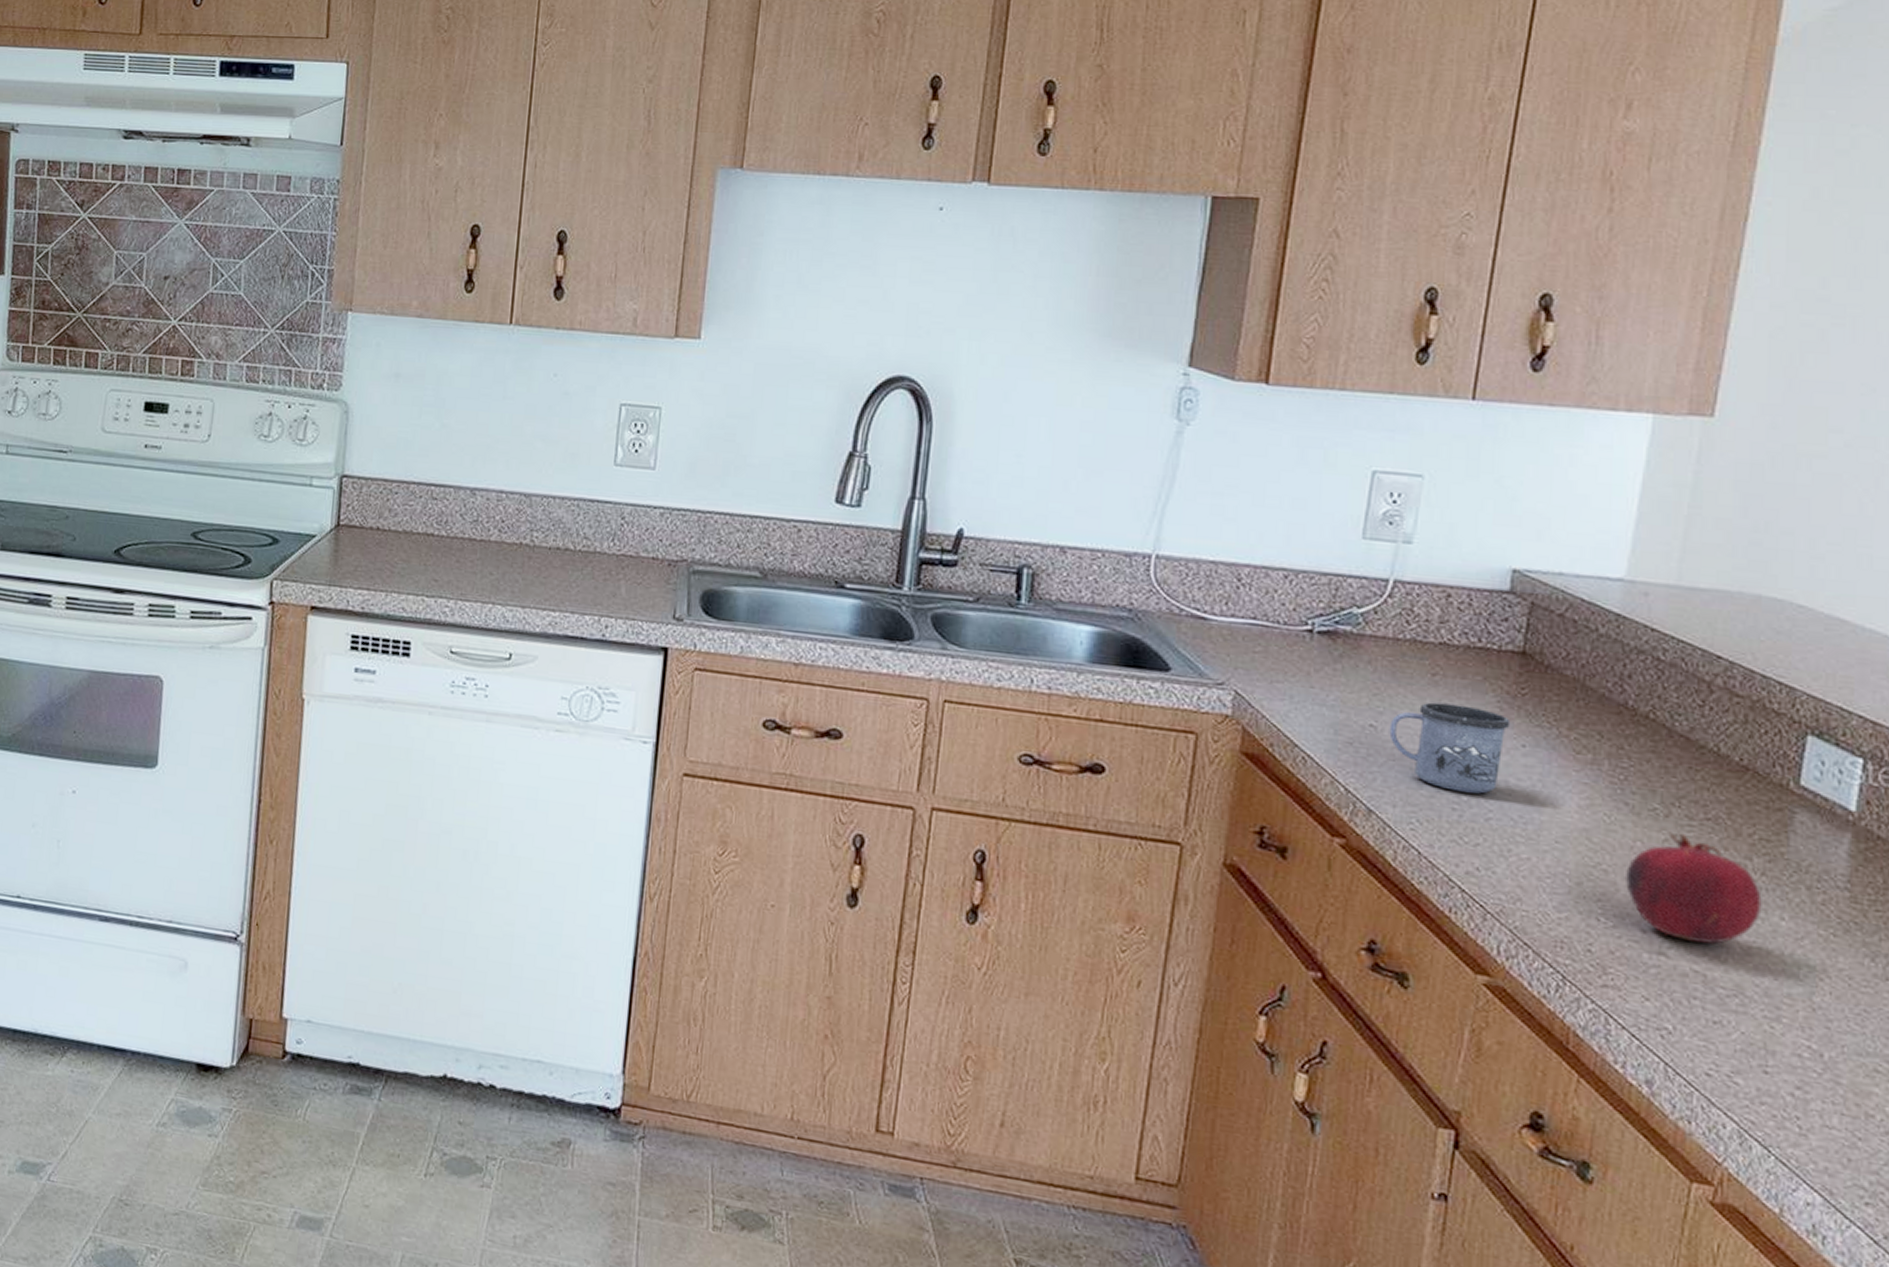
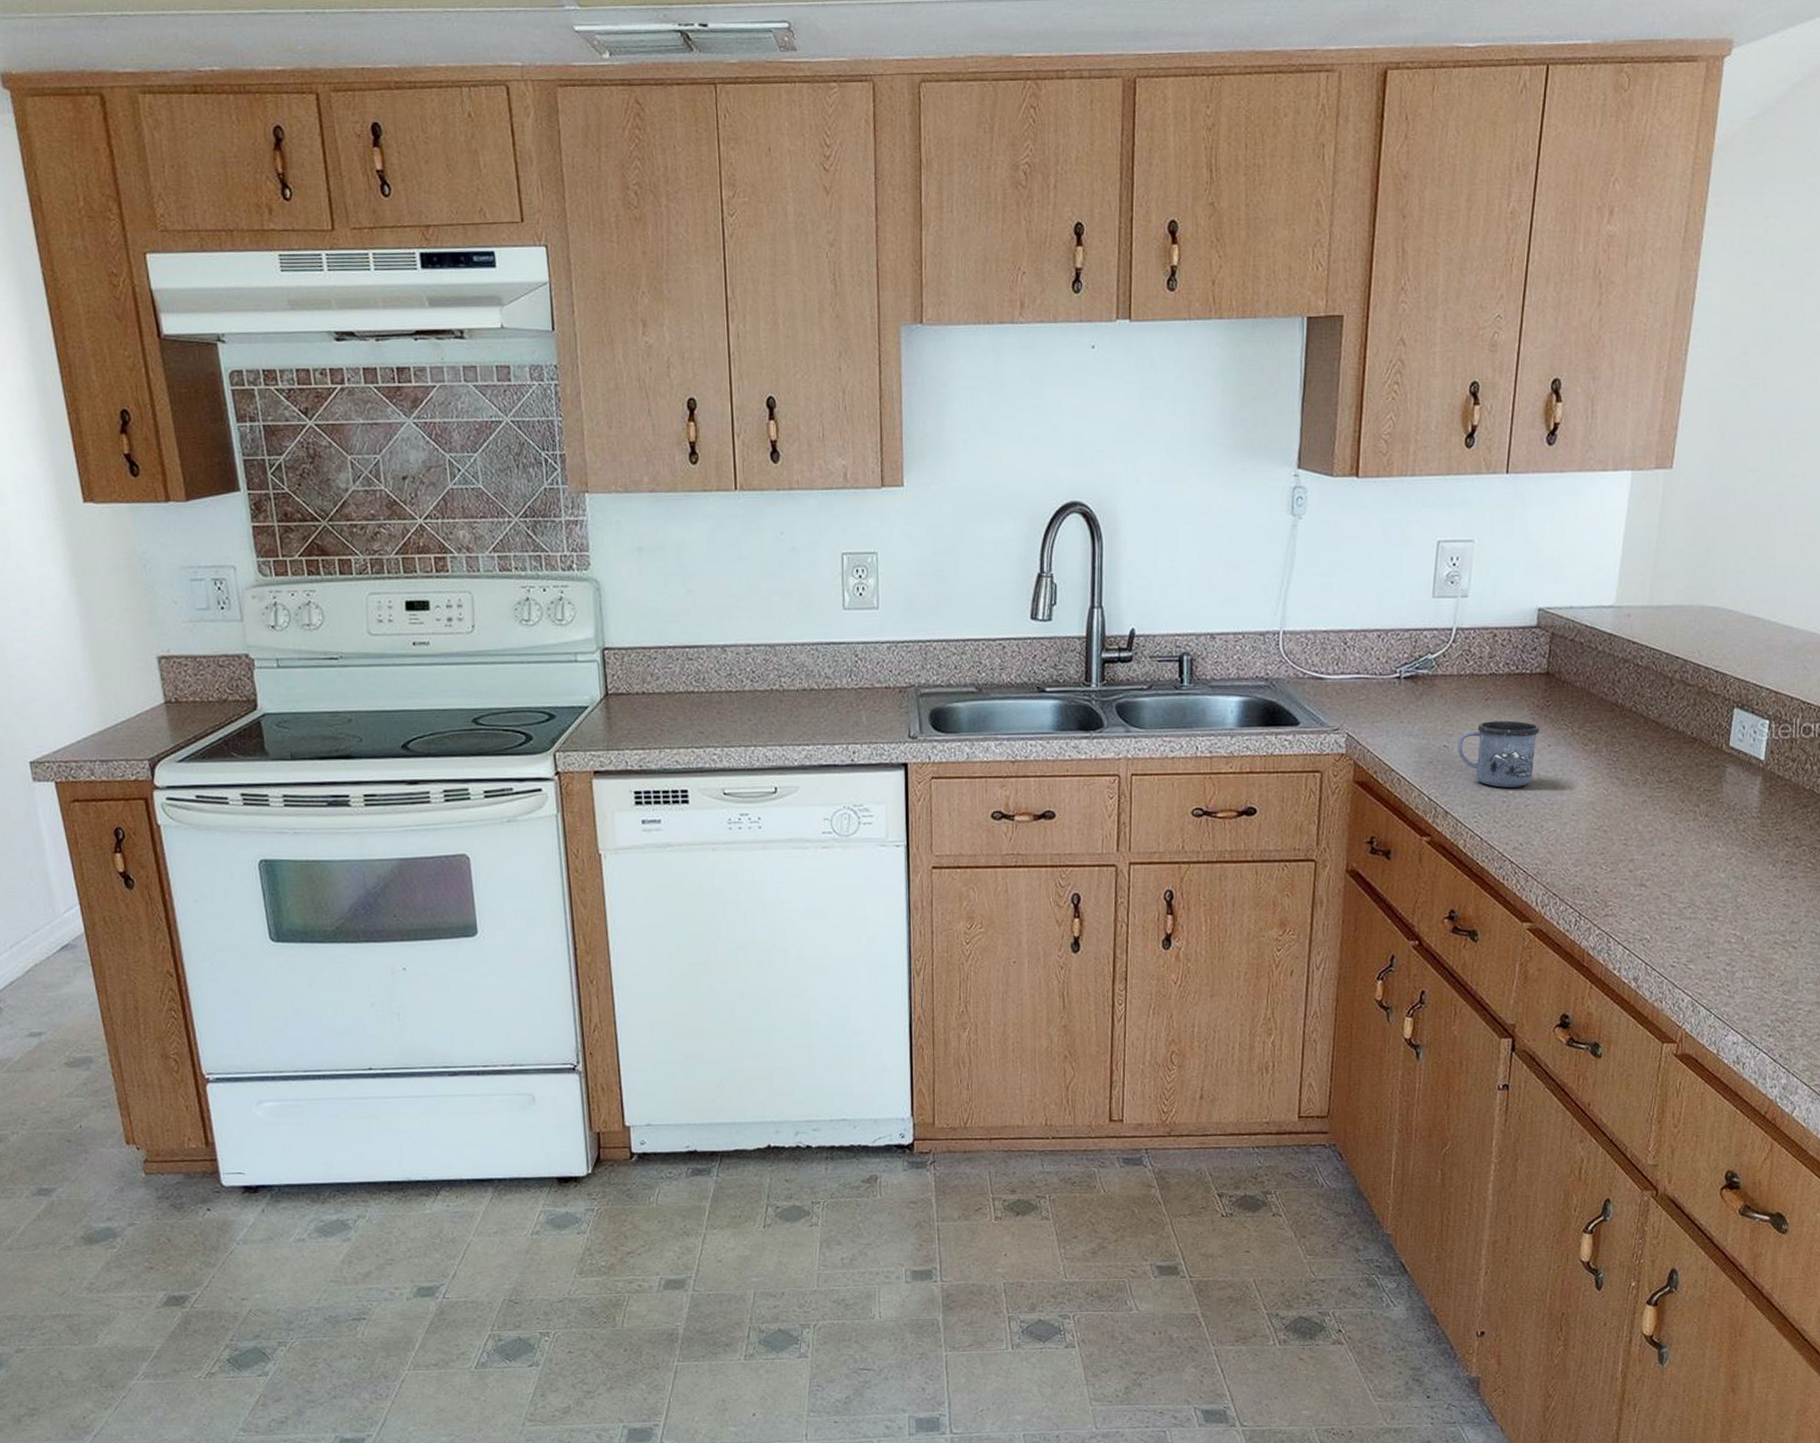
fruit: present [1624,833,1762,944] -> none [1618,794,1706,873]

